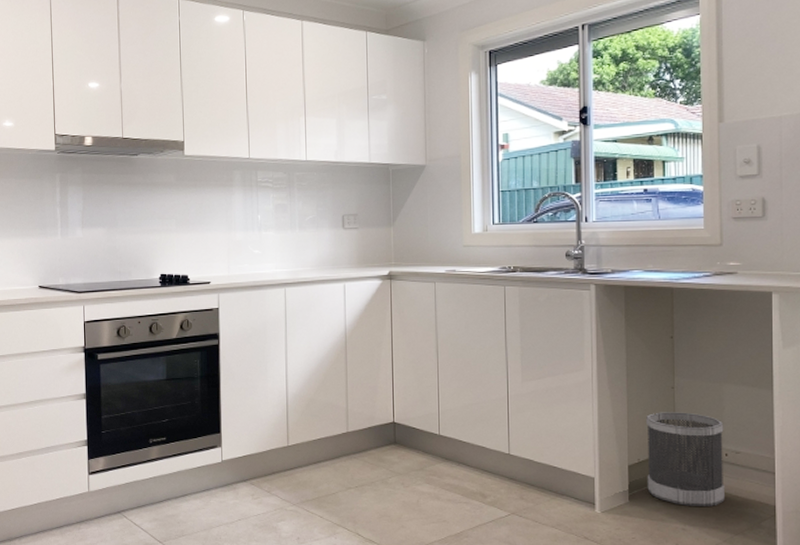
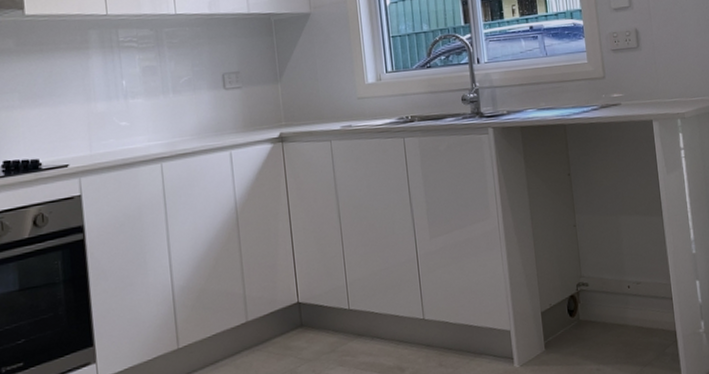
wastebasket: present [646,412,725,508] -> none [553,249,632,346]

